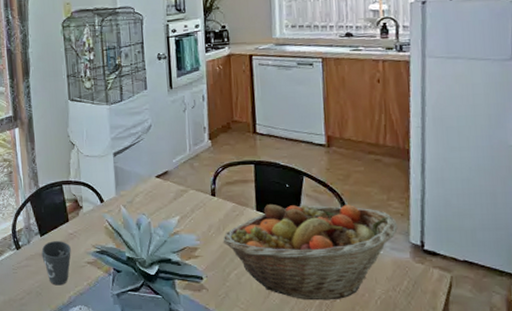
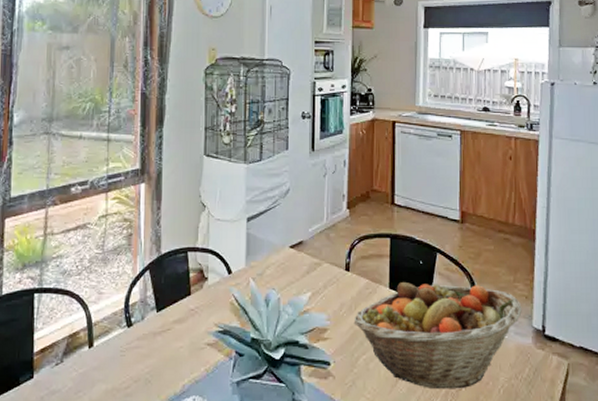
mug: present [41,241,71,286] -> none [156,318,190,372]

